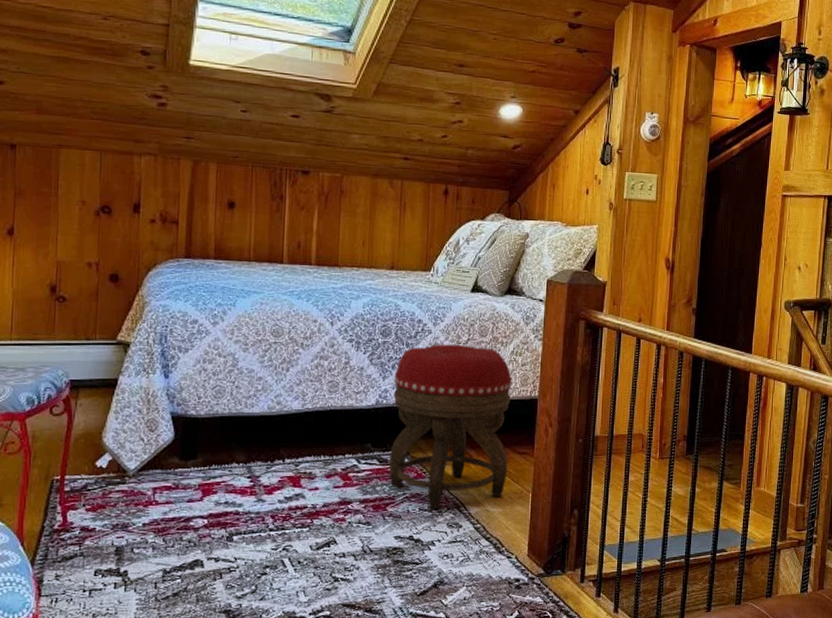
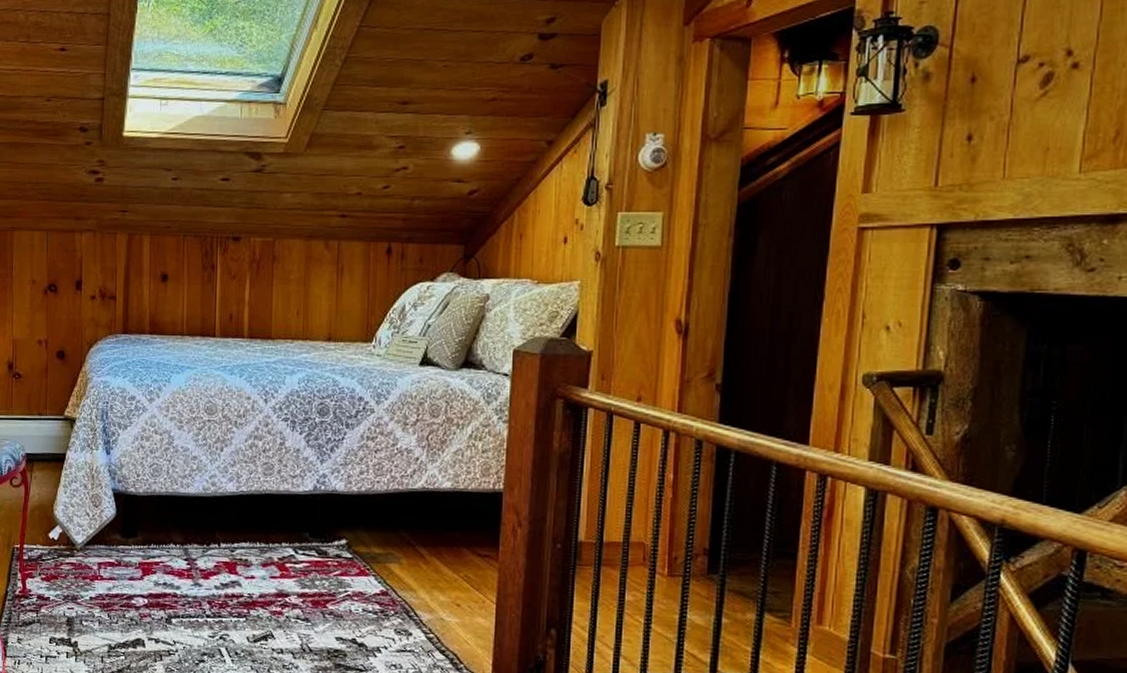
footstool: present [388,344,512,509] -> none [328,425,470,612]

